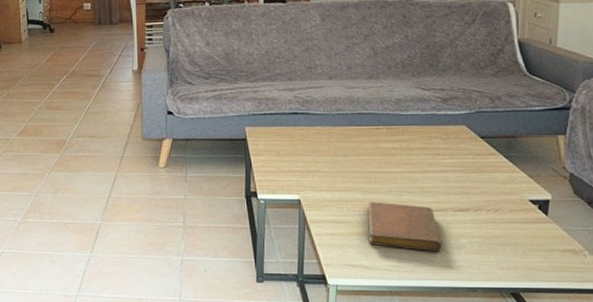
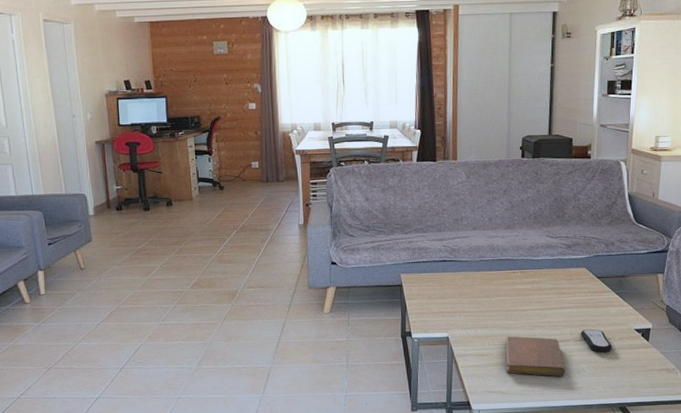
remote control: none [460,198,501,227] -> present [581,329,613,353]

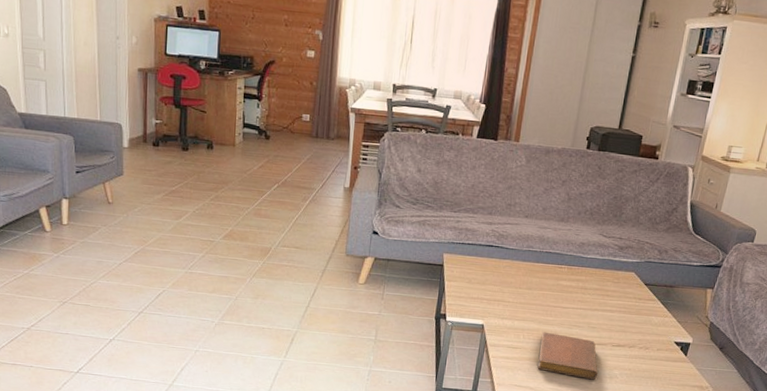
remote control: present [581,329,613,353] -> none [619,336,649,362]

